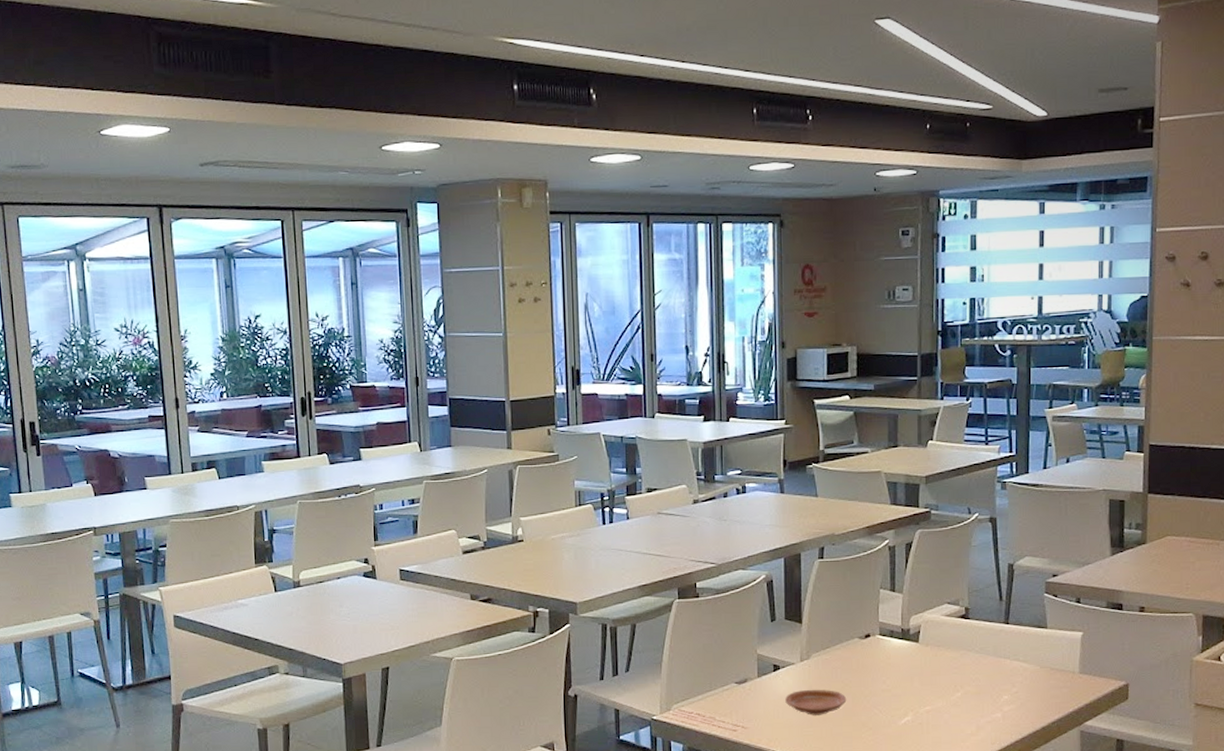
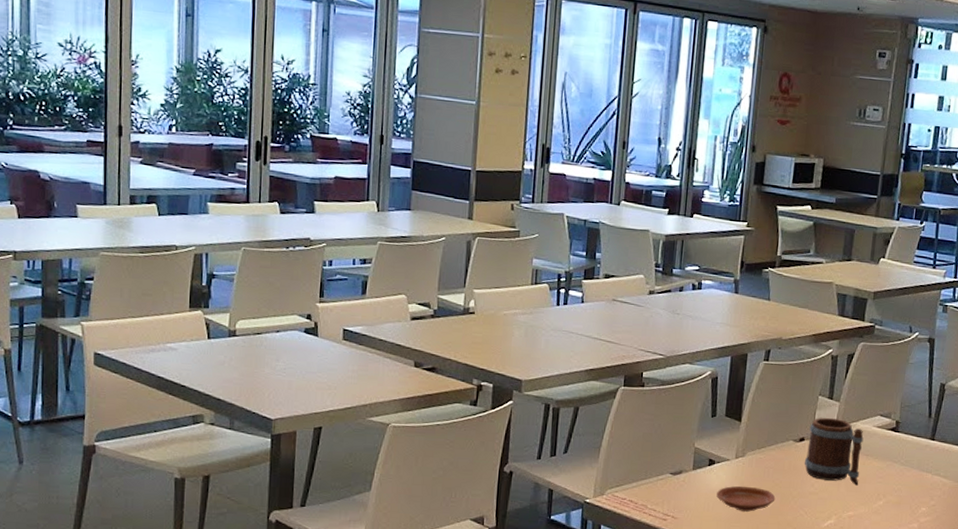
mug: none [873,610,933,679] -> present [805,417,864,486]

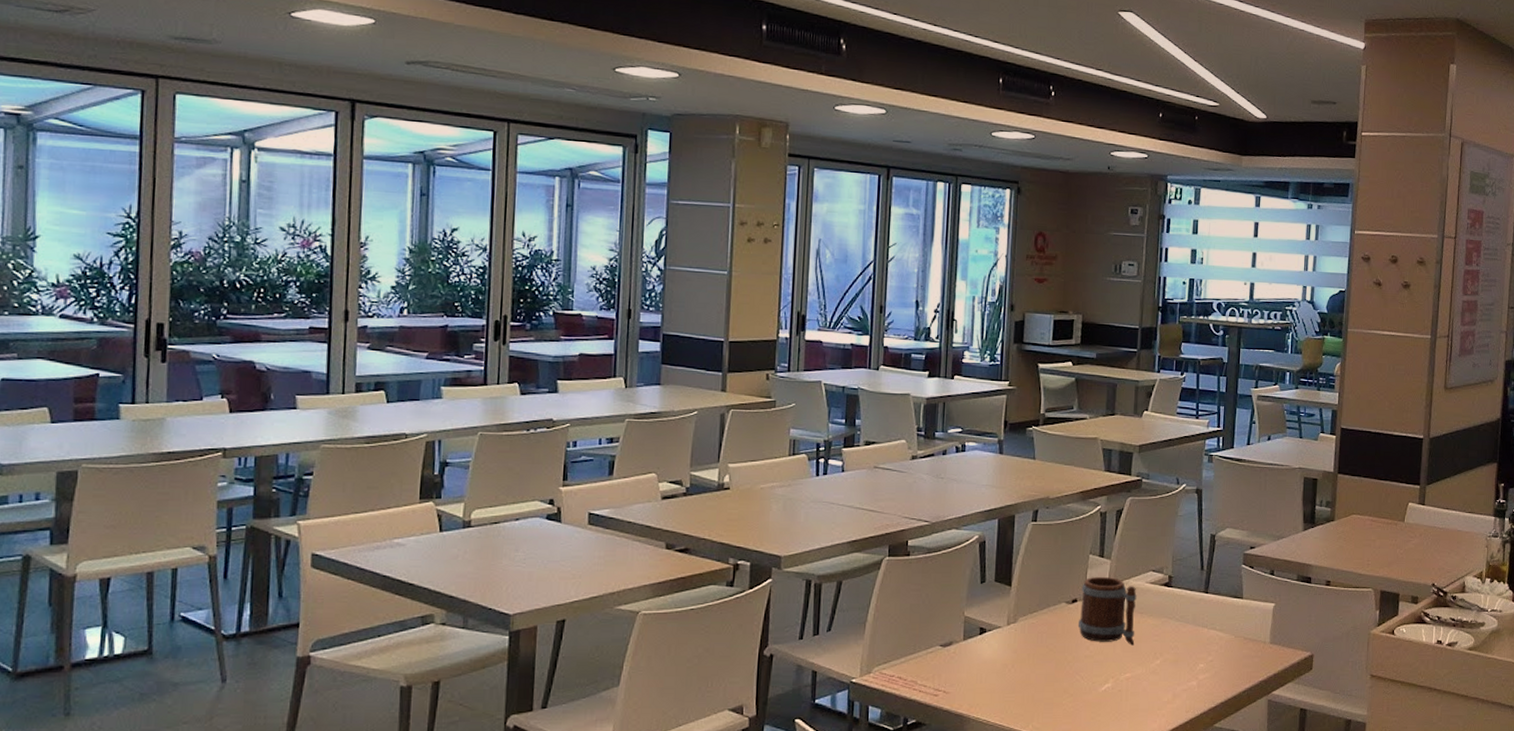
plate: present [717,485,776,512] -> none [989,653,1050,681]

